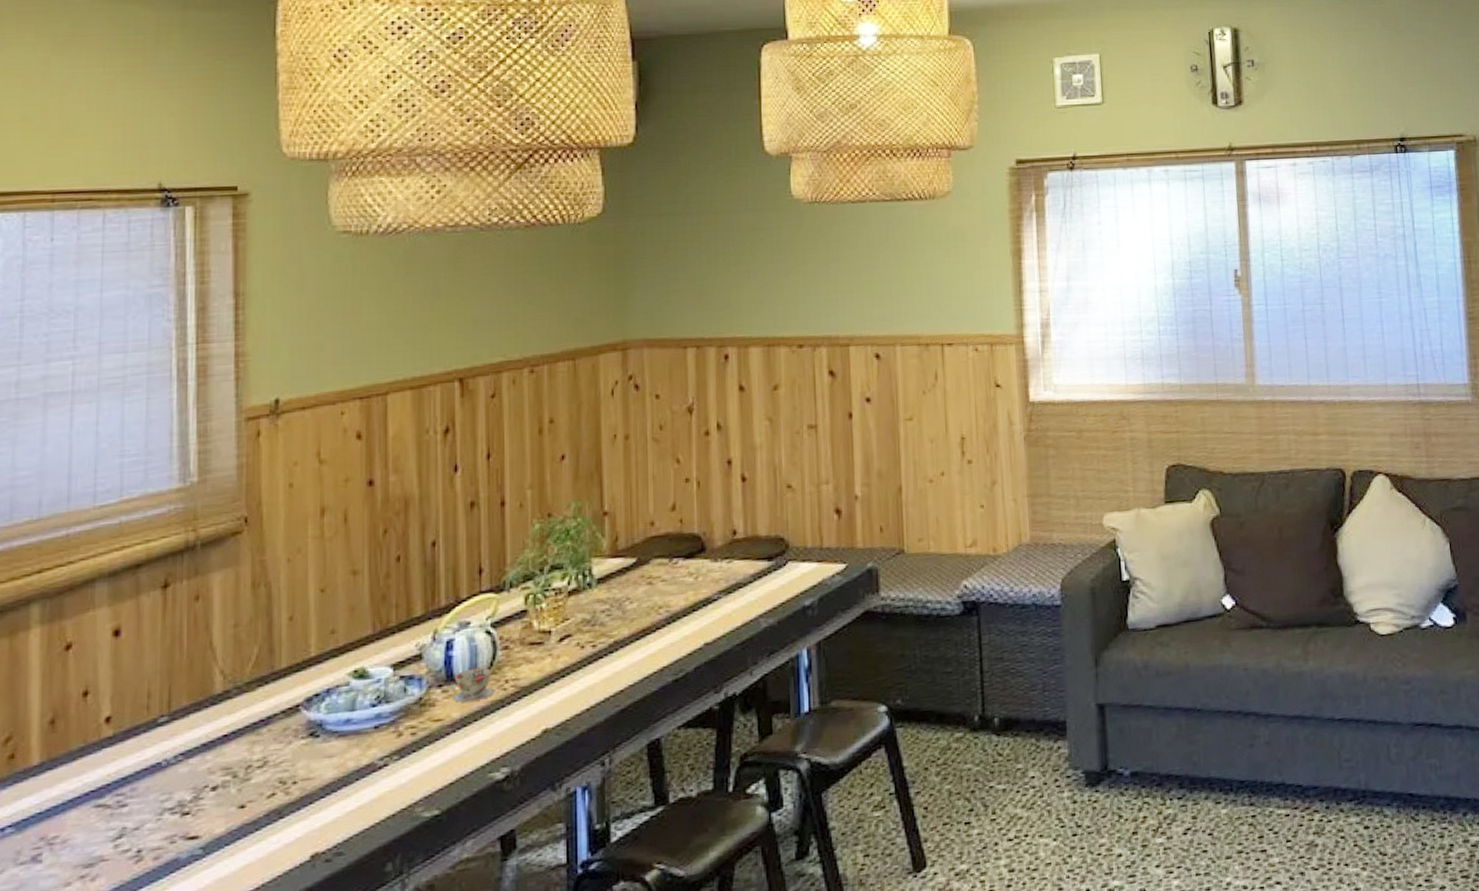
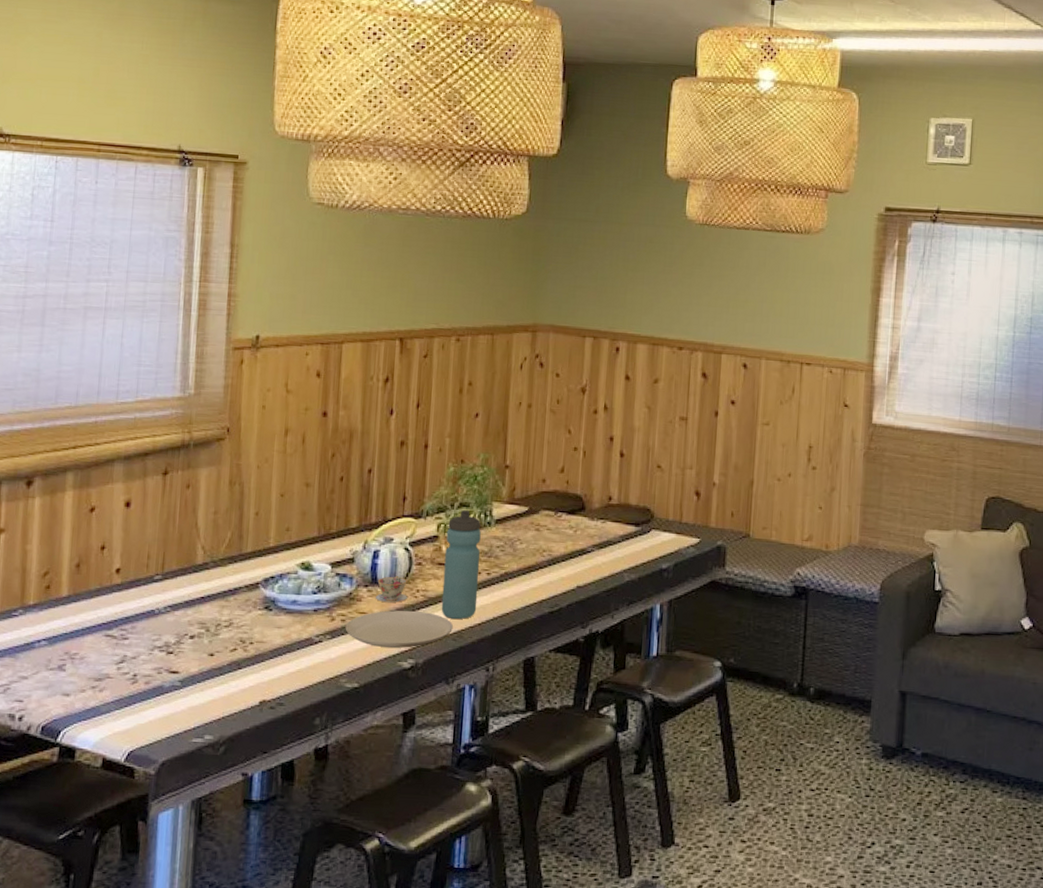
plate: none [417,705,555,760] -> present [345,610,453,648]
water bottle: none [537,572,583,709] -> present [441,509,481,619]

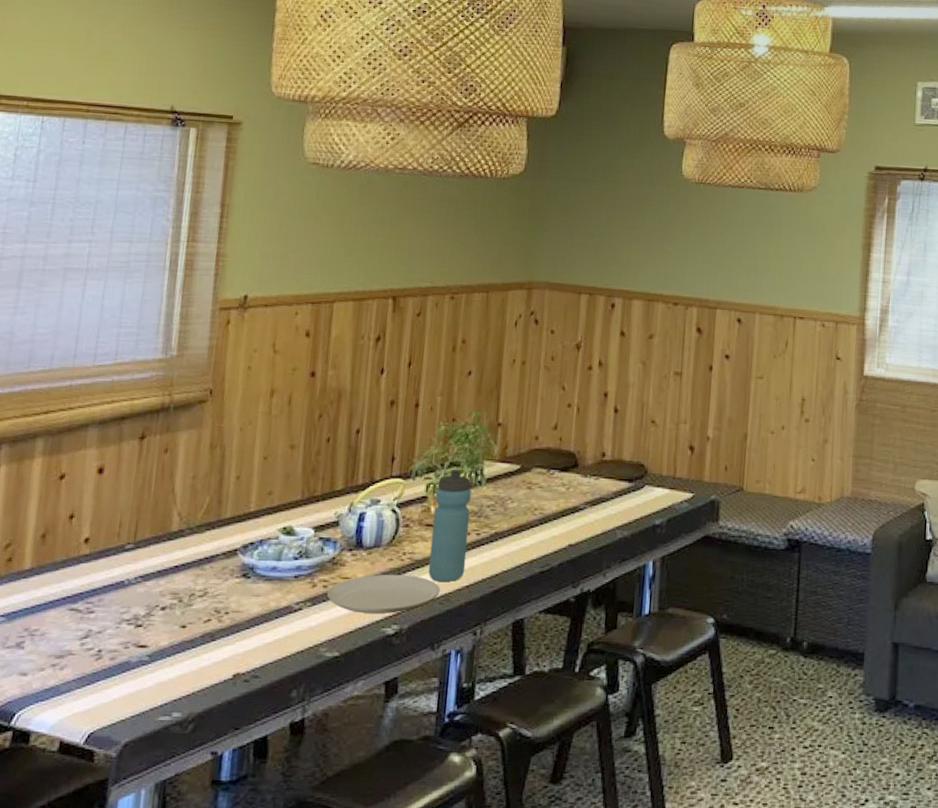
teacup: present [375,575,408,603] -> none [359,538,394,567]

